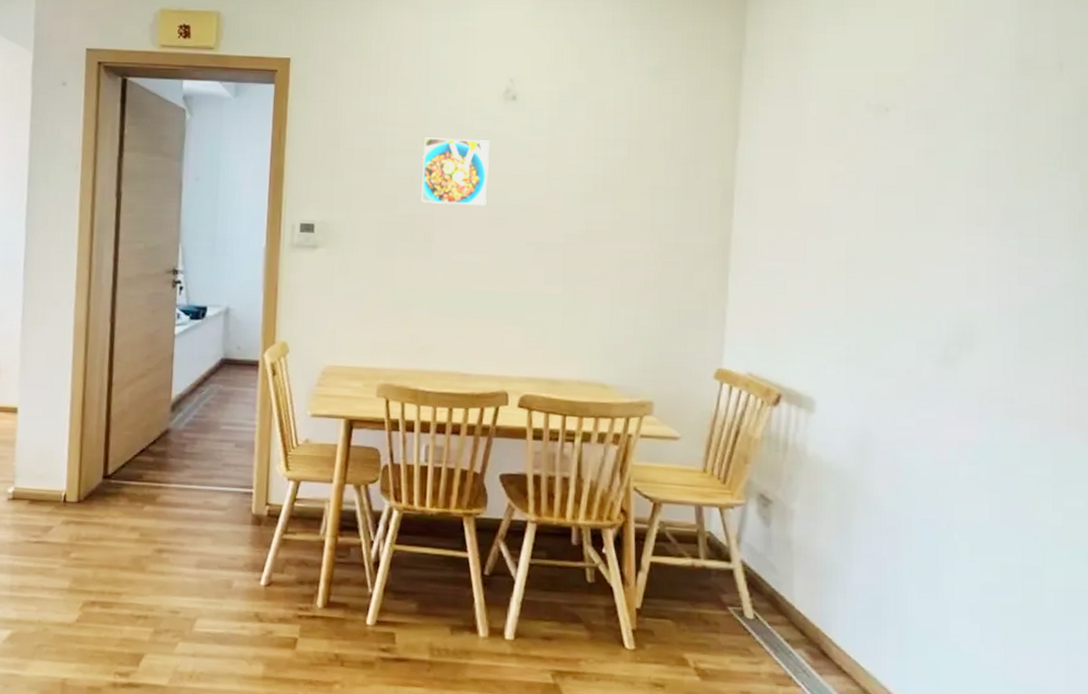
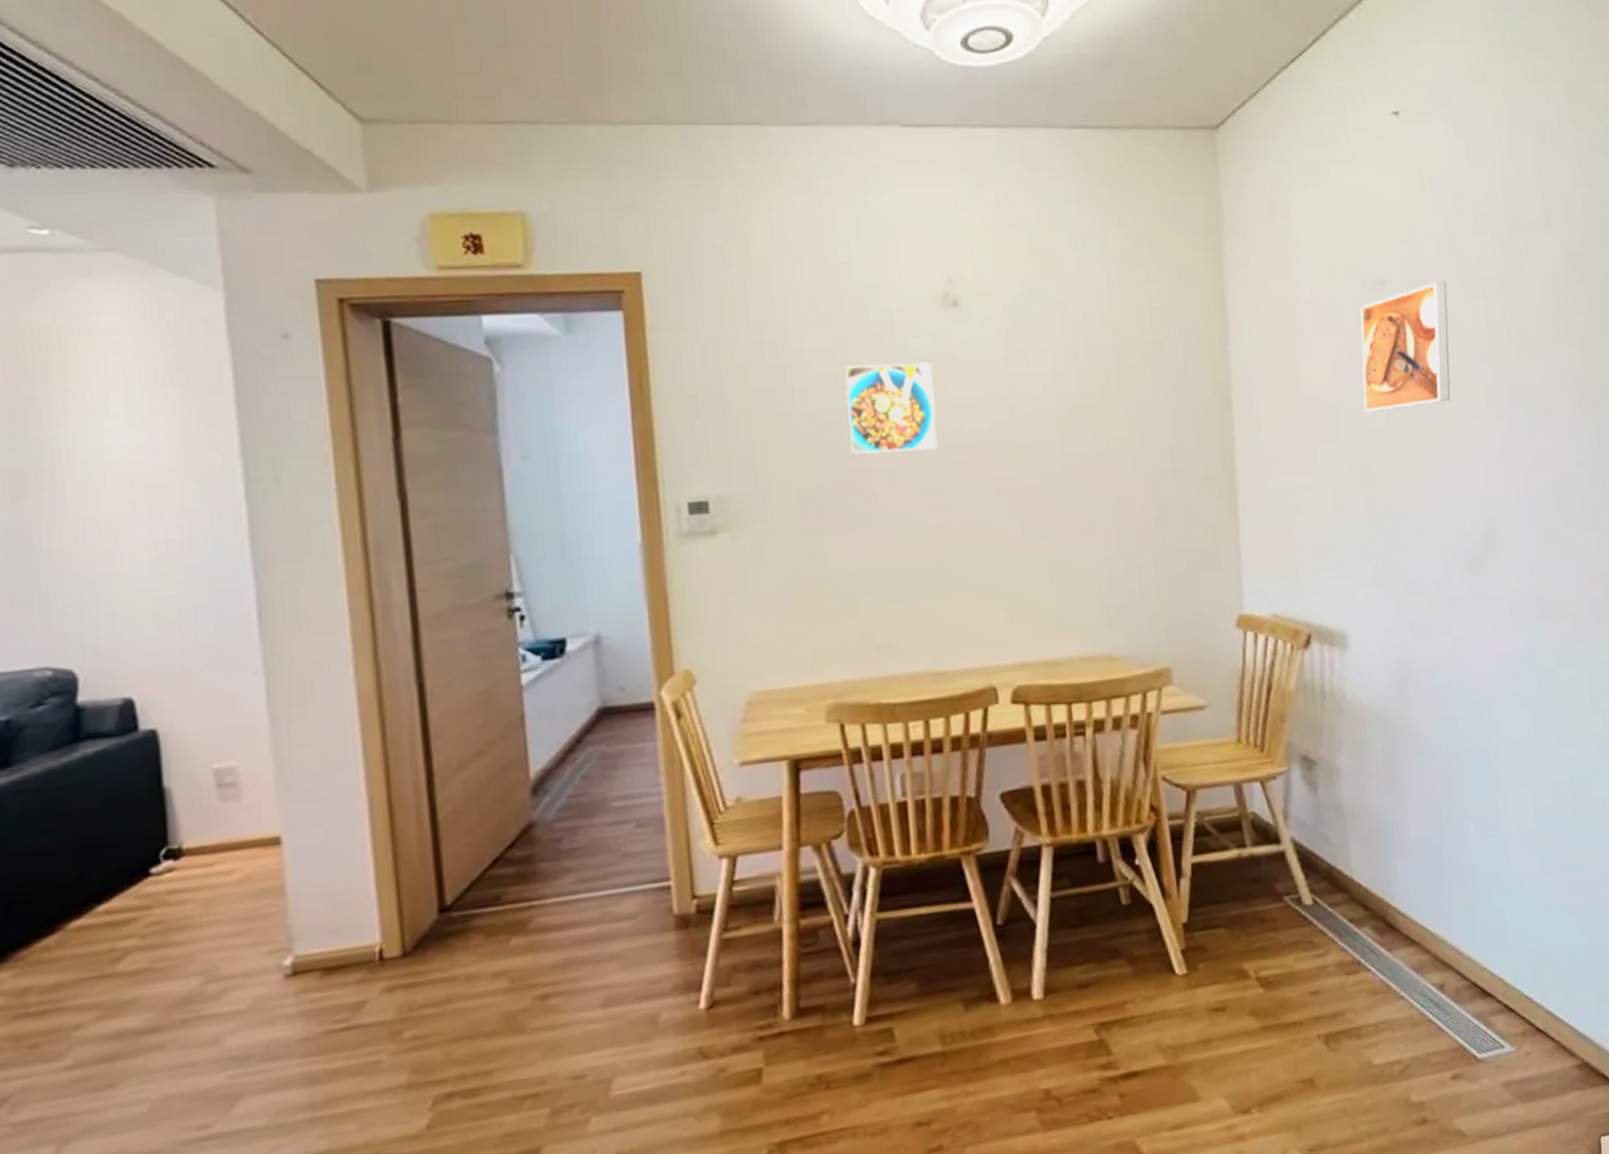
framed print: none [856,112,950,217] -> present [1360,281,1451,413]

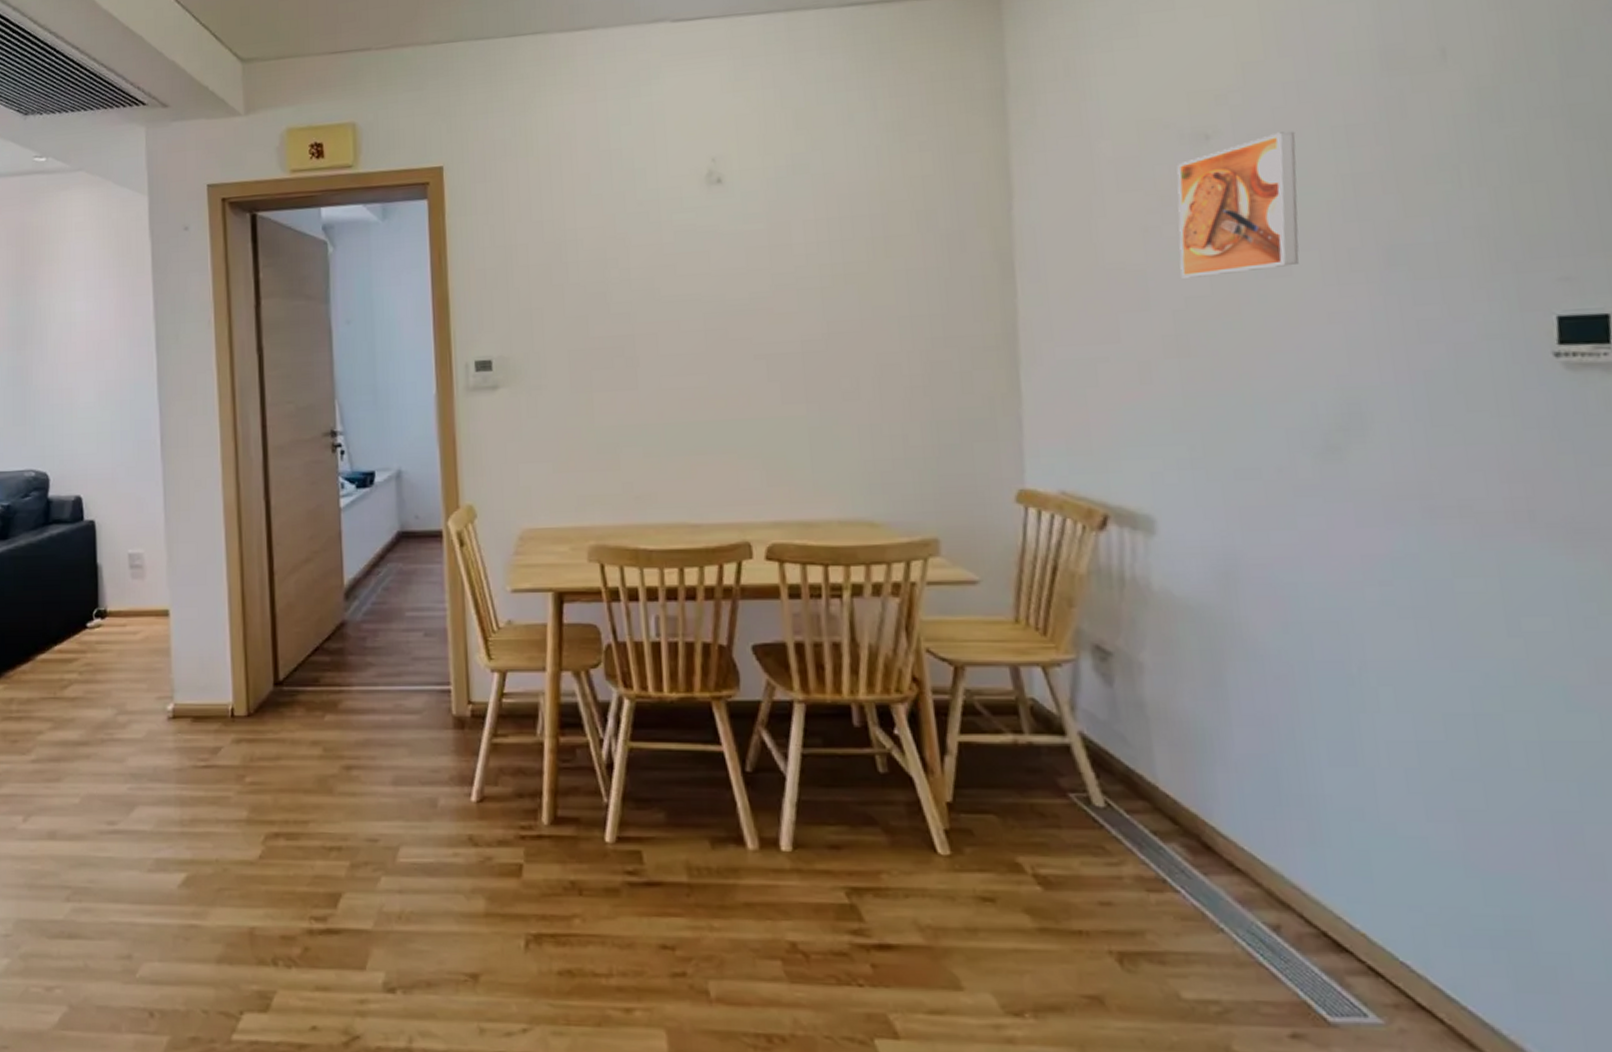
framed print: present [844,362,938,455] -> none [613,236,699,321]

